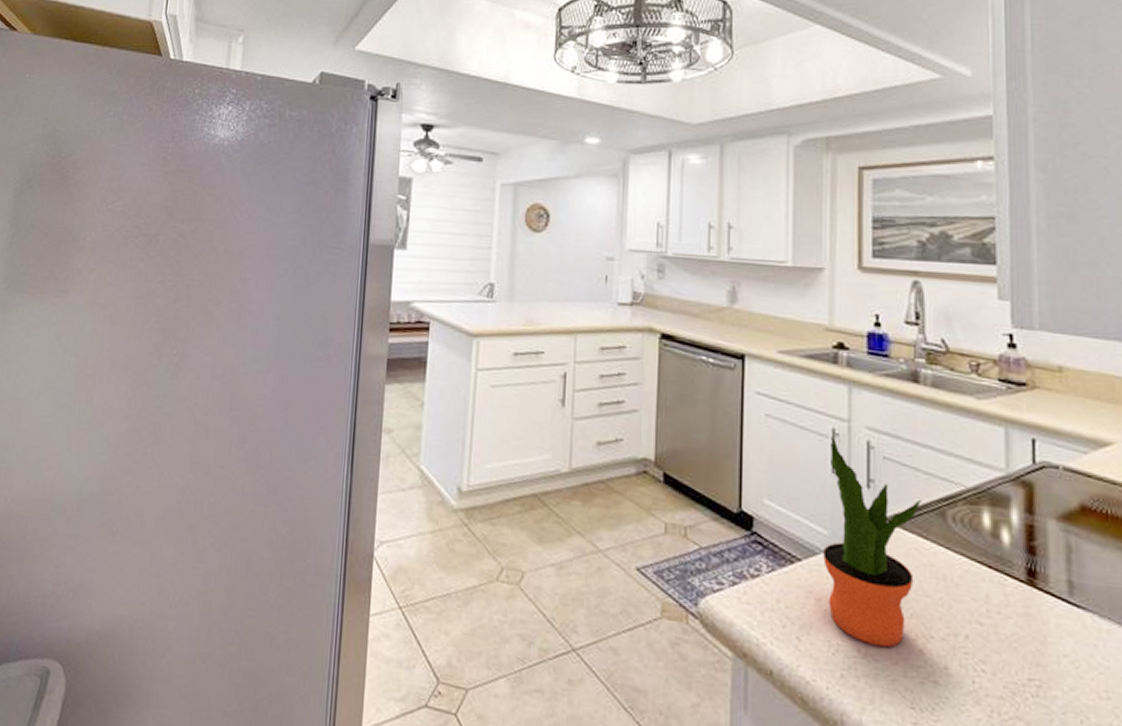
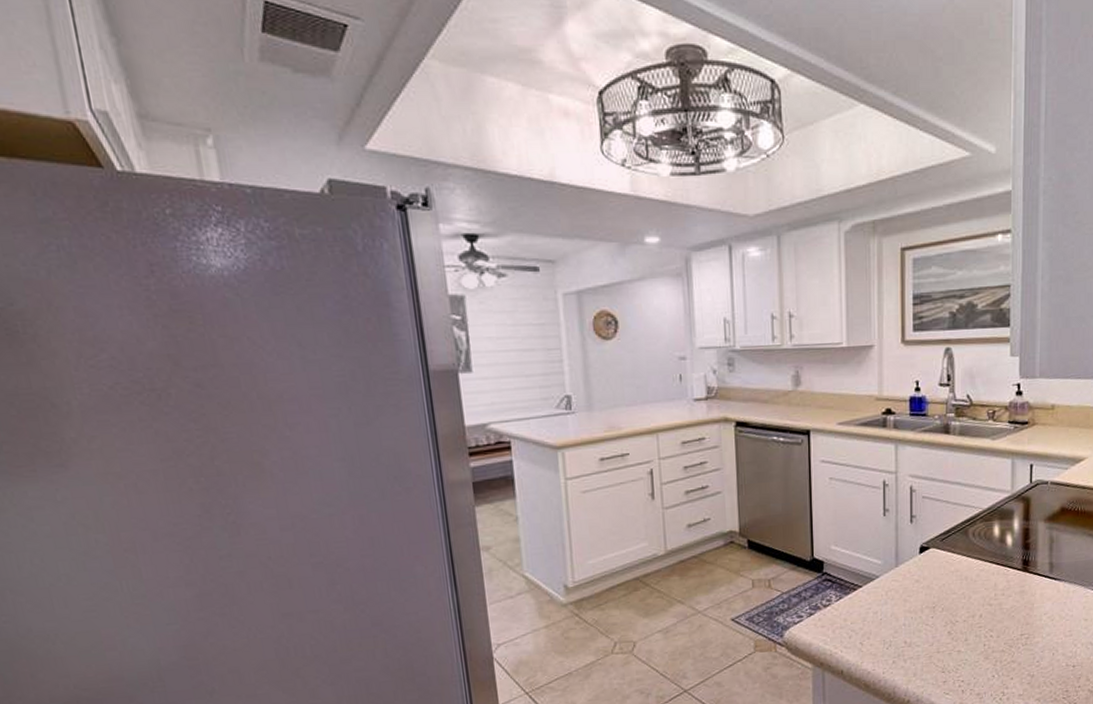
potted plant: present [823,436,922,647] -> none [878,487,951,636]

